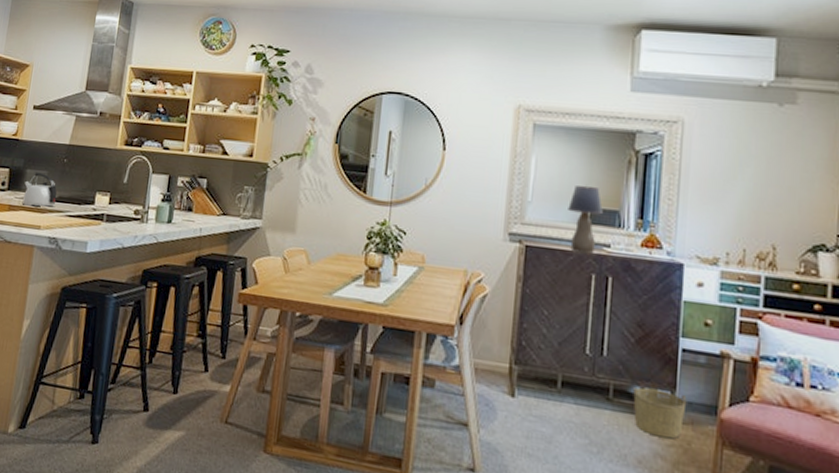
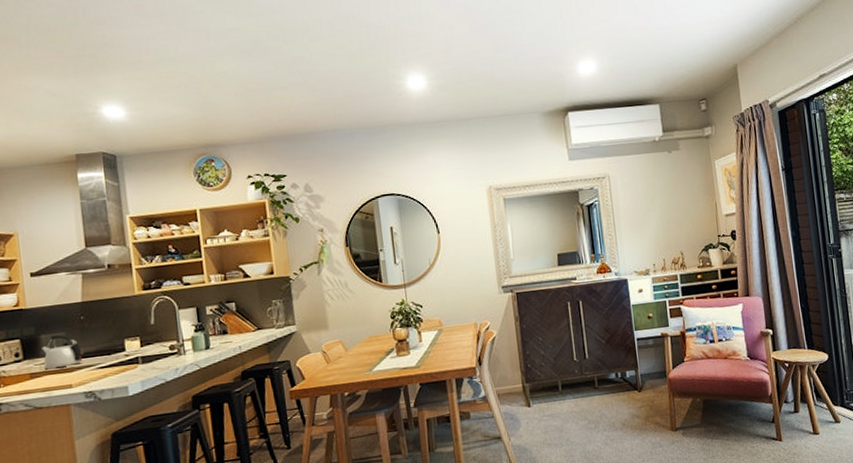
table lamp: present [568,185,604,255] -> none [541,237,568,290]
basket: present [633,387,687,440] -> none [610,370,647,404]

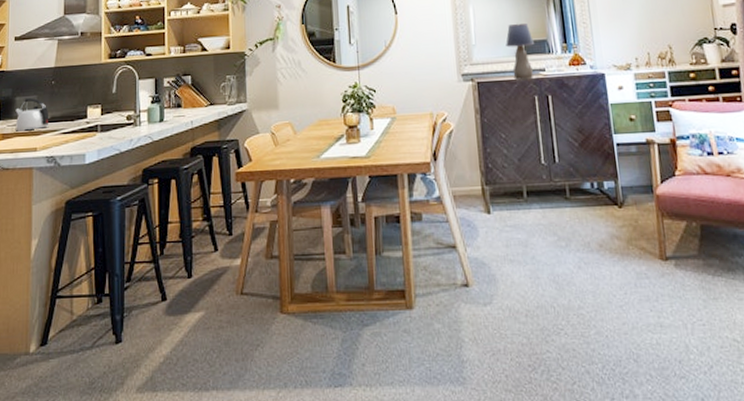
table lamp: none [541,237,568,290] -> present [506,23,535,81]

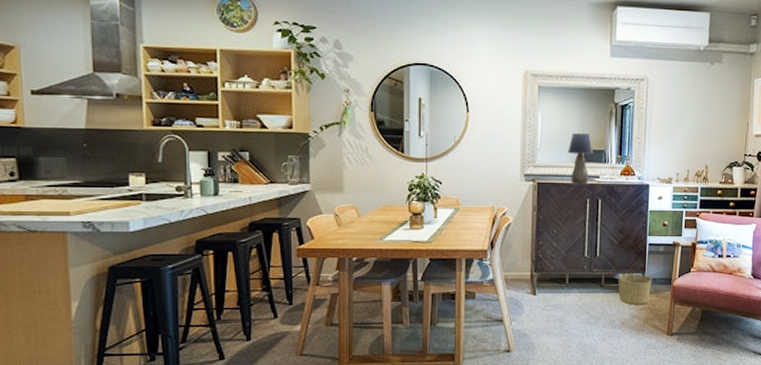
kettle: present [15,97,49,131] -> none [39,159,83,194]
basket: none [585,181,629,221] -> present [617,274,653,305]

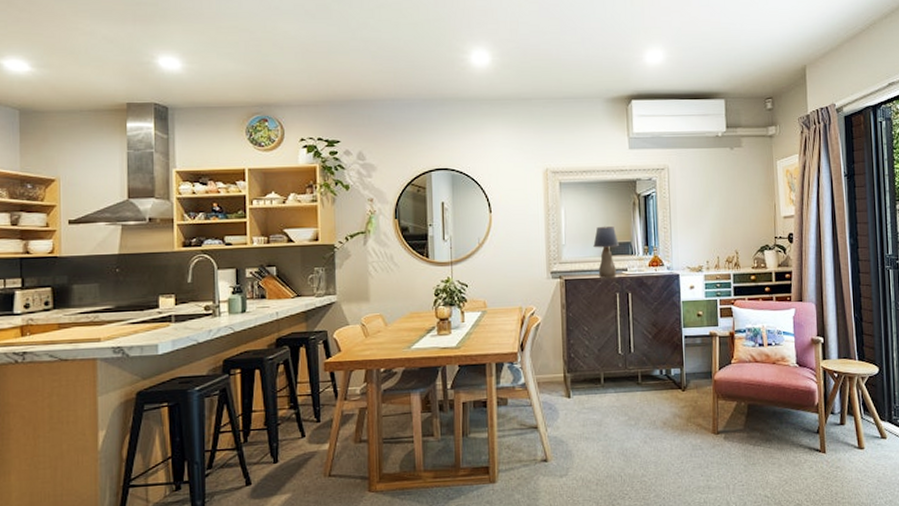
basket: present [617,274,653,305] -> none [655,369,692,403]

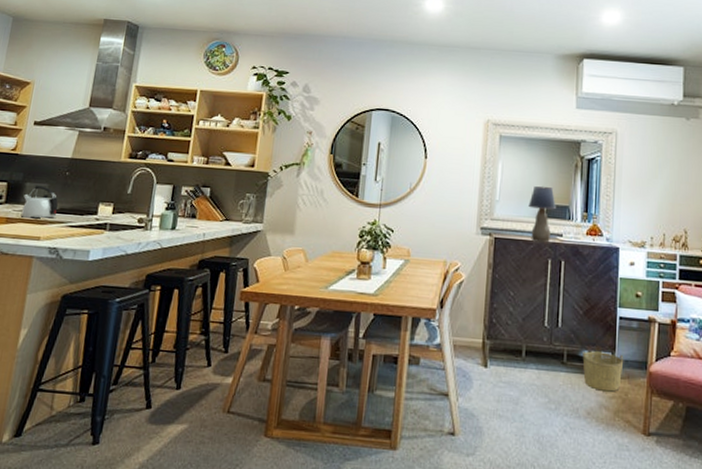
kettle: none [73,285,114,321] -> present [20,185,59,219]
basket: none [655,369,692,403] -> present [582,351,624,392]

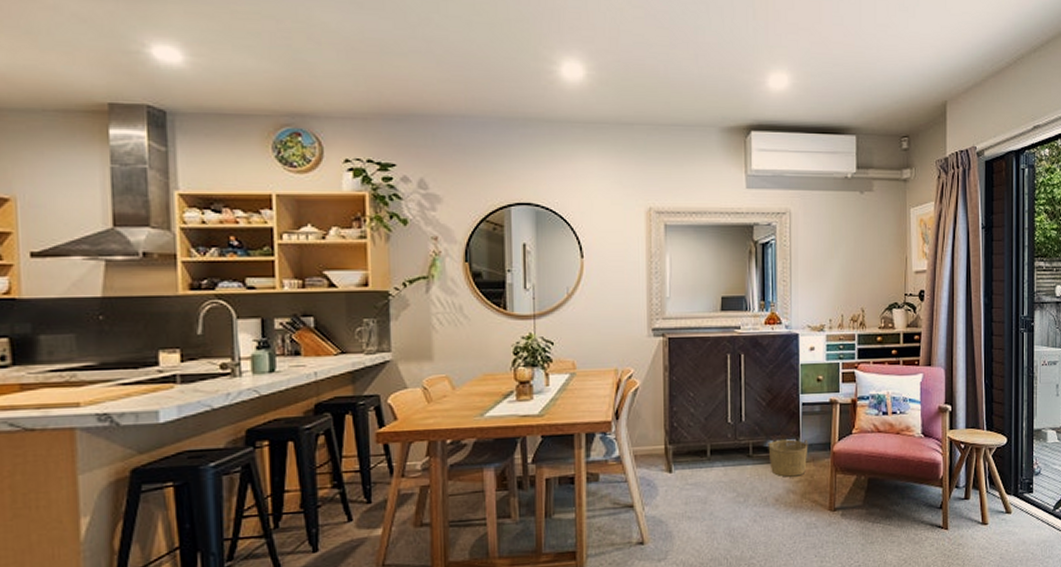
kettle: present [20,185,59,219] -> none [40,336,98,381]
table lamp: present [528,186,557,243] -> none [702,277,733,338]

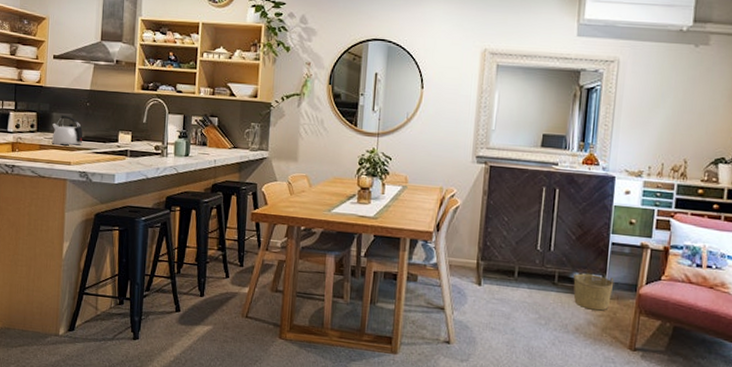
kettle: none [40,336,98,381] -> present [51,115,83,146]

